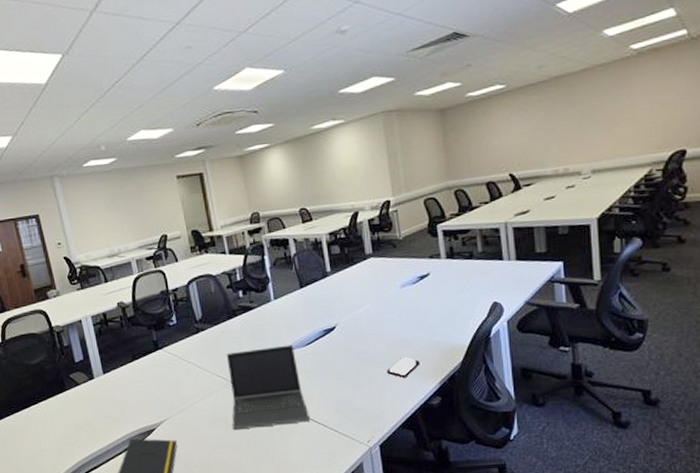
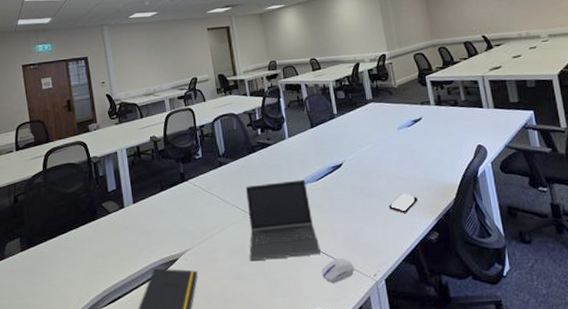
computer mouse: none [311,424,346,450] -> present [322,258,354,283]

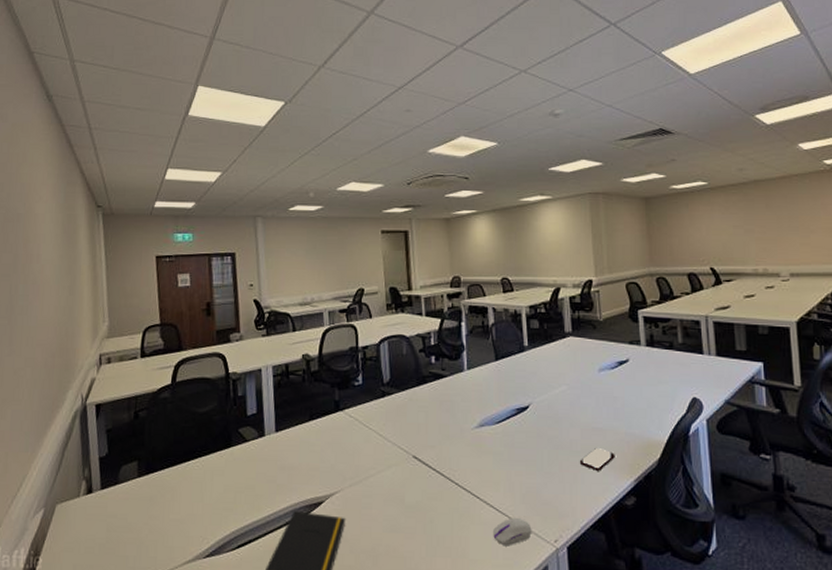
laptop computer: present [245,179,322,262] -> none [409,420,495,513]

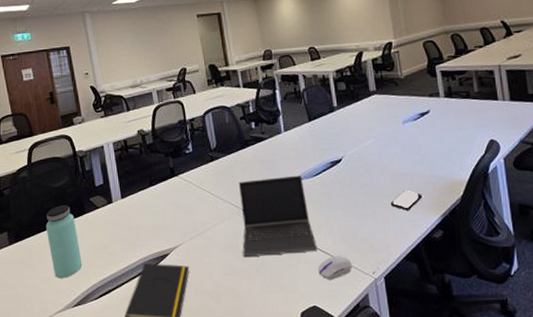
bottle: none [183,434,222,522] -> present [45,204,83,279]
laptop computer: none [409,420,495,513] -> present [238,175,318,258]

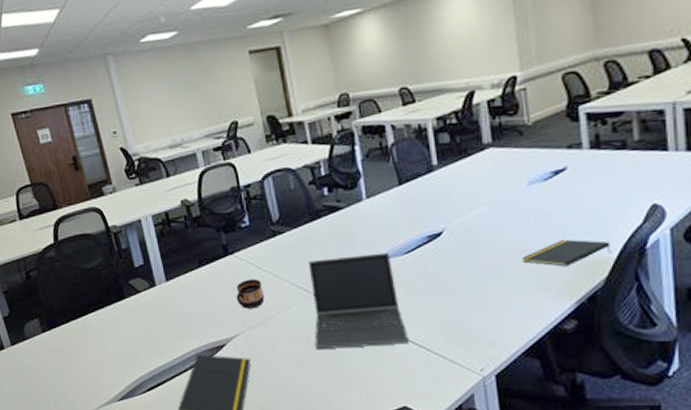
bottle: present [45,204,83,279] -> none [80,288,126,370]
cup: none [179,196,203,222] -> present [236,278,265,309]
computer mouse: present [318,255,352,280] -> none [410,348,454,377]
smartphone: present [390,191,422,210] -> none [506,271,551,295]
notepad: none [400,165,464,188] -> present [521,239,611,267]

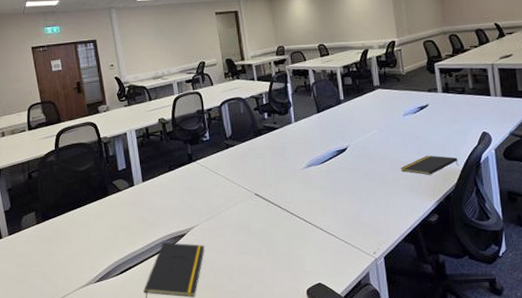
cup: present [236,278,265,309] -> none [196,181,218,205]
laptop computer: present [308,252,410,350] -> none [251,162,324,238]

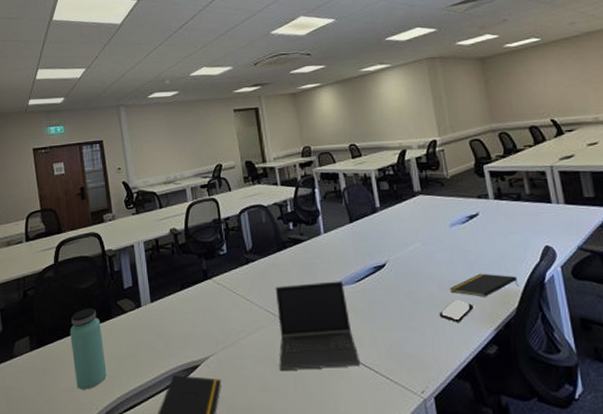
bottle: none [71,187,105,256] -> present [69,307,107,390]
laptop computer: none [251,162,324,238] -> present [275,281,361,372]
smartphone: none [391,178,420,196] -> present [439,300,474,322]

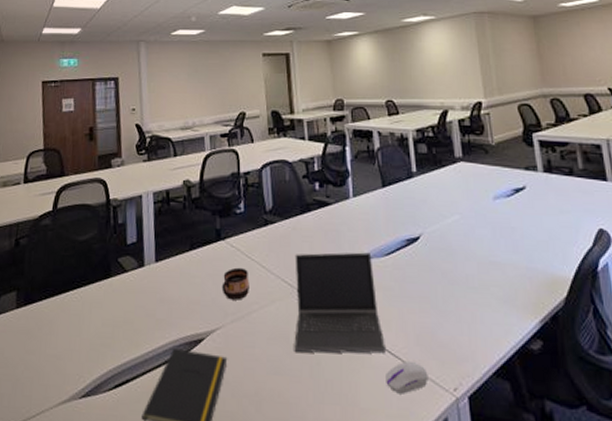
bottle: present [69,307,107,390] -> none [62,263,100,359]
cup: none [211,302,237,330] -> present [221,267,249,300]
computer mouse: none [361,371,399,399] -> present [386,361,428,394]
smartphone: present [439,300,474,322] -> none [477,284,517,310]
notepad: present [449,273,519,297] -> none [489,255,568,283]

